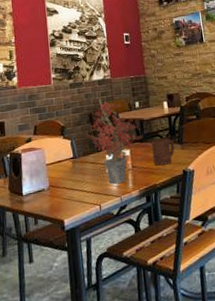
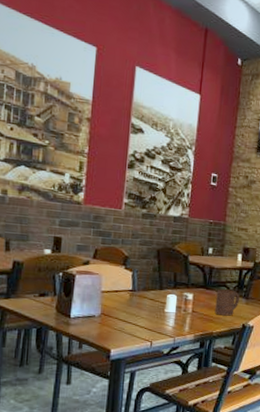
potted plant: present [88,87,143,184] -> none [152,225,210,325]

